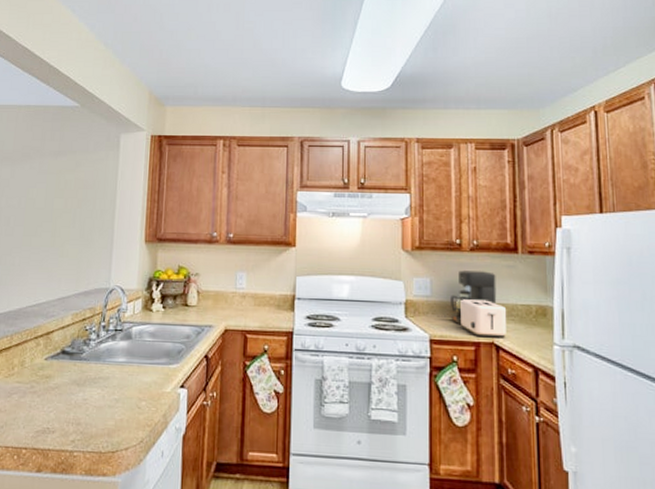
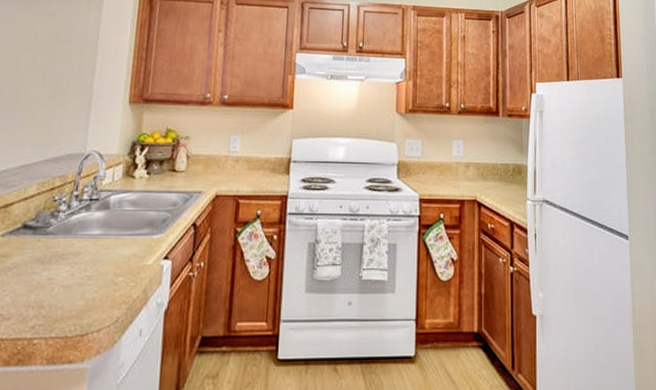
coffee maker: present [451,270,497,325] -> none [439,132,480,184]
toaster: present [460,299,507,338] -> none [448,159,488,196]

